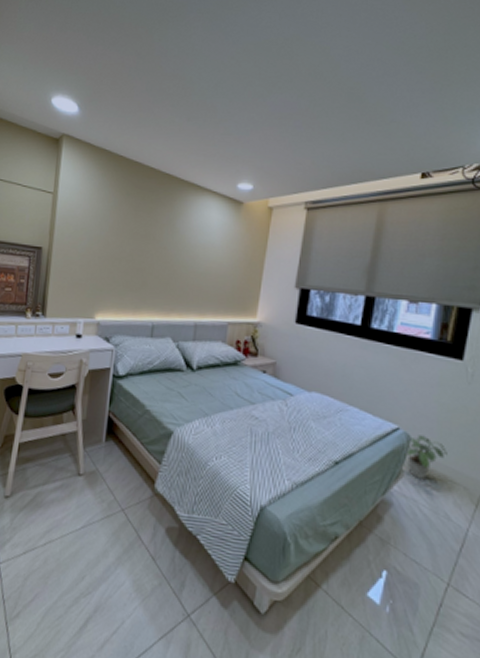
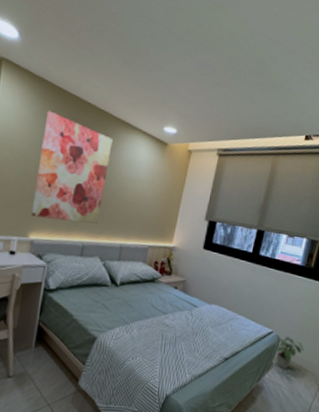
wall art: none [96,181,180,301] -> present [31,110,113,225]

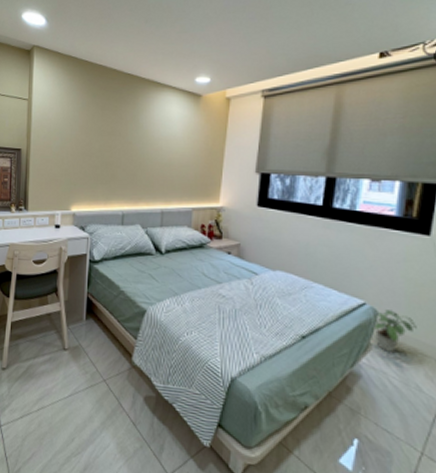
wall art: present [31,110,113,225] -> none [71,85,142,191]

